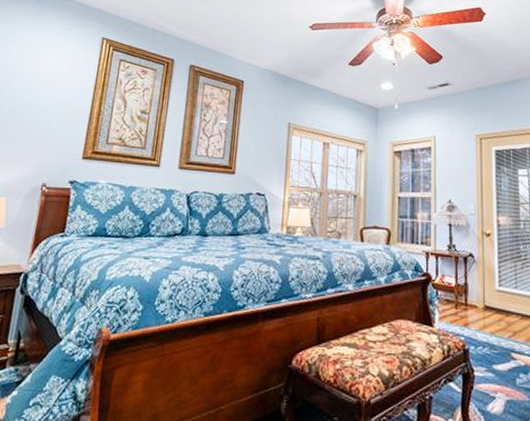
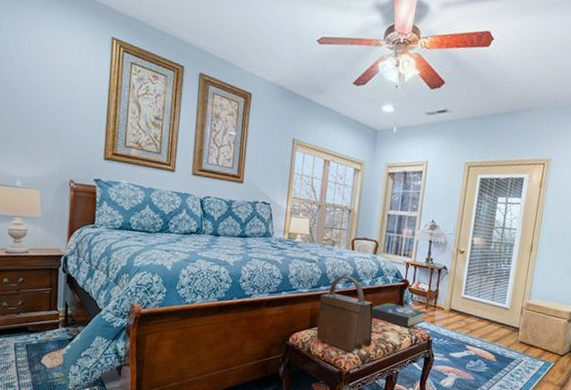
handbag: none [326,274,395,375] -> present [316,276,374,353]
book: none [391,303,456,335] -> present [372,302,426,328]

